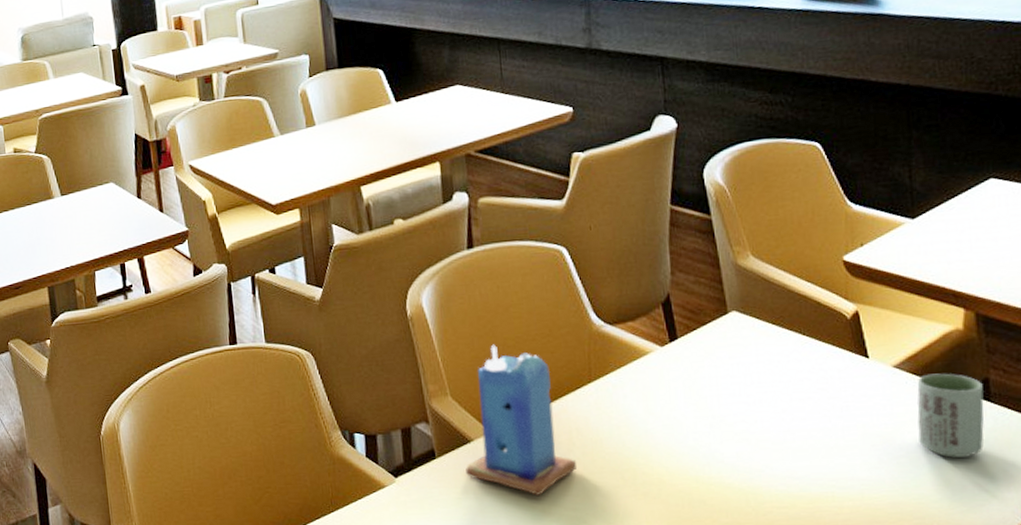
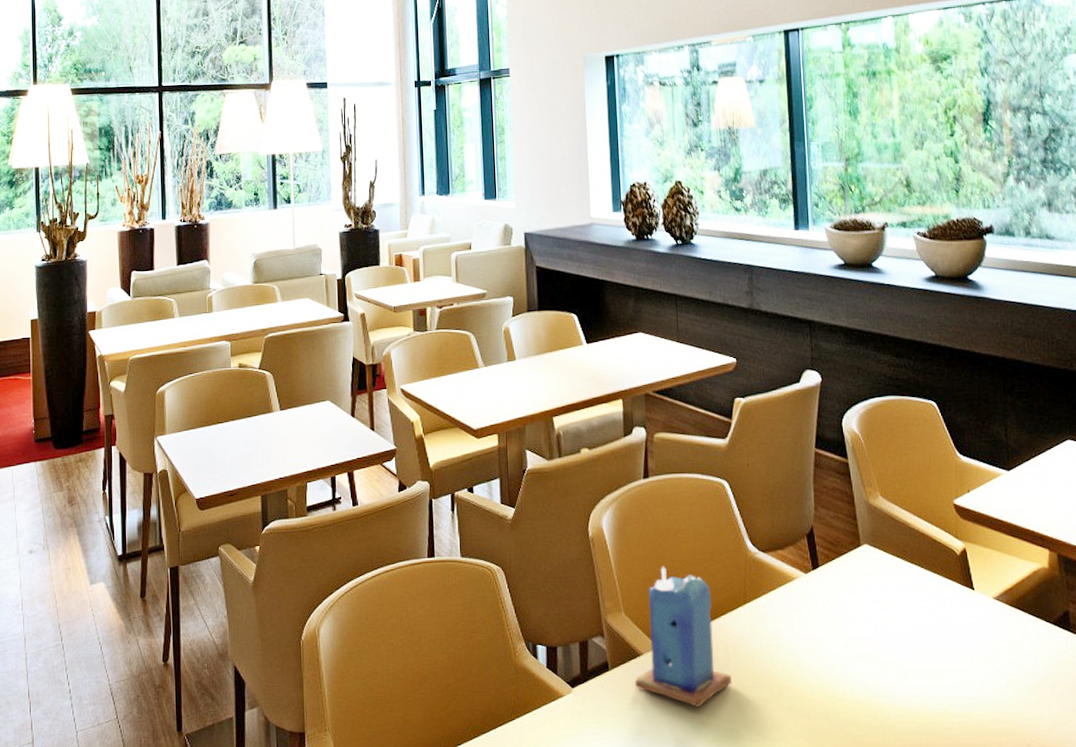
cup: present [917,373,984,458] -> none [1013,605,1066,680]

